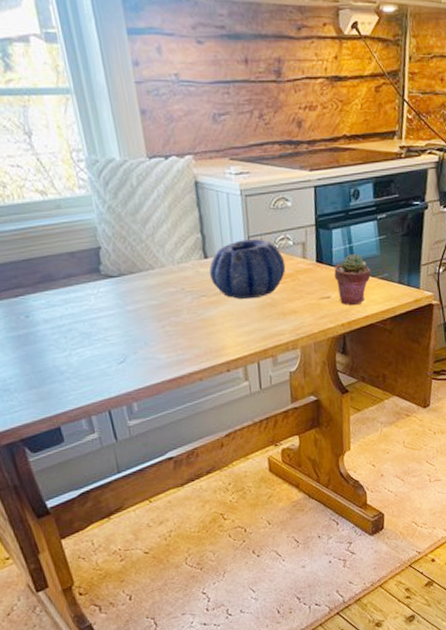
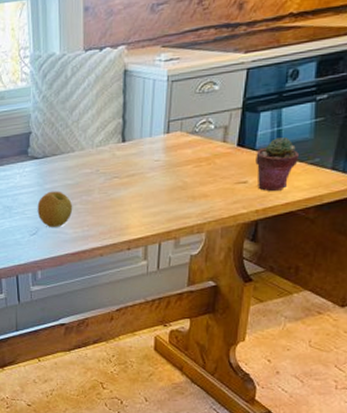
apple: none [120,312,163,354] -> present [37,191,73,228]
decorative bowl: present [209,238,286,299] -> none [124,122,203,181]

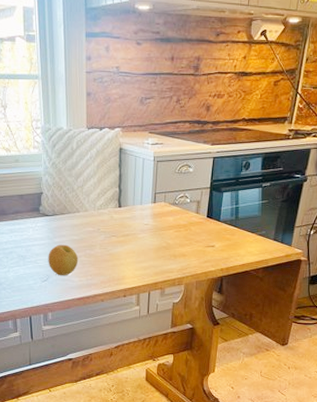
potted succulent: present [255,137,300,191] -> none [220,213,252,254]

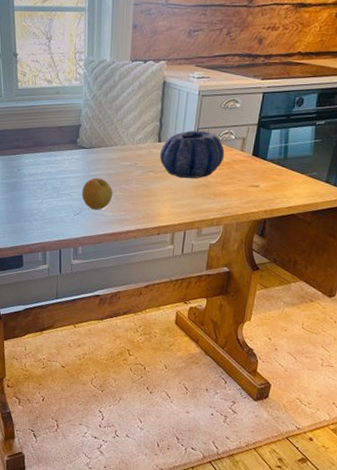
decorative bowl: none [120,194,182,241] -> present [159,130,225,178]

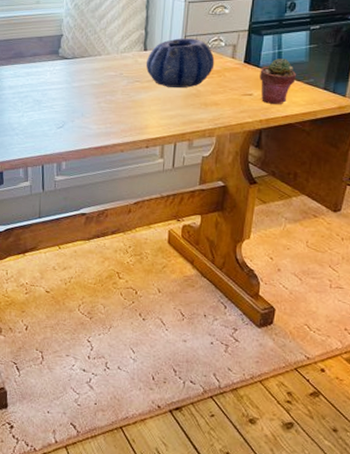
apple: present [82,178,113,210] -> none [64,89,98,123]
potted succulent: none [266,152,302,196] -> present [260,59,297,104]

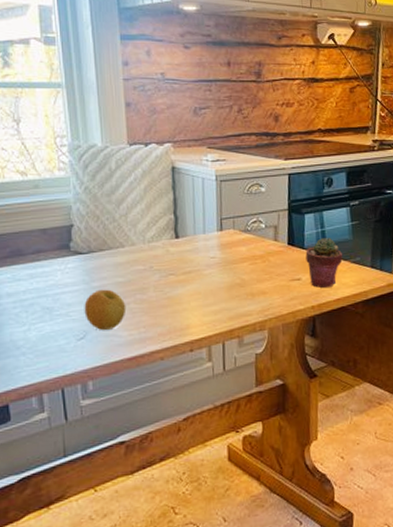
apple: none [64,89,98,123] -> present [84,289,127,331]
decorative bowl: present [145,37,215,88] -> none [179,220,257,278]

